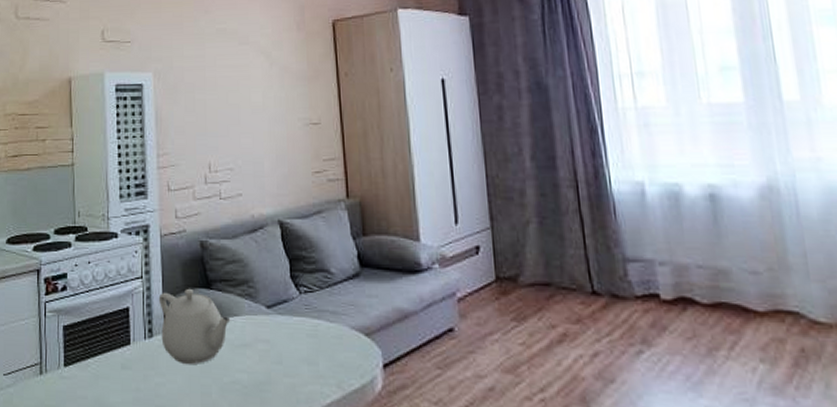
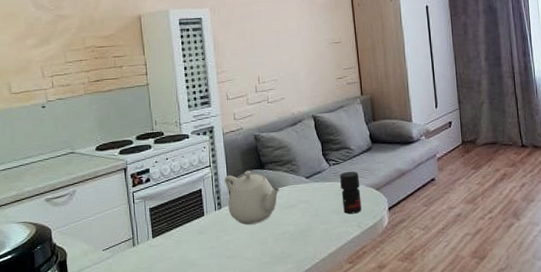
jar: none [314,304,344,368] -> present [340,171,362,214]

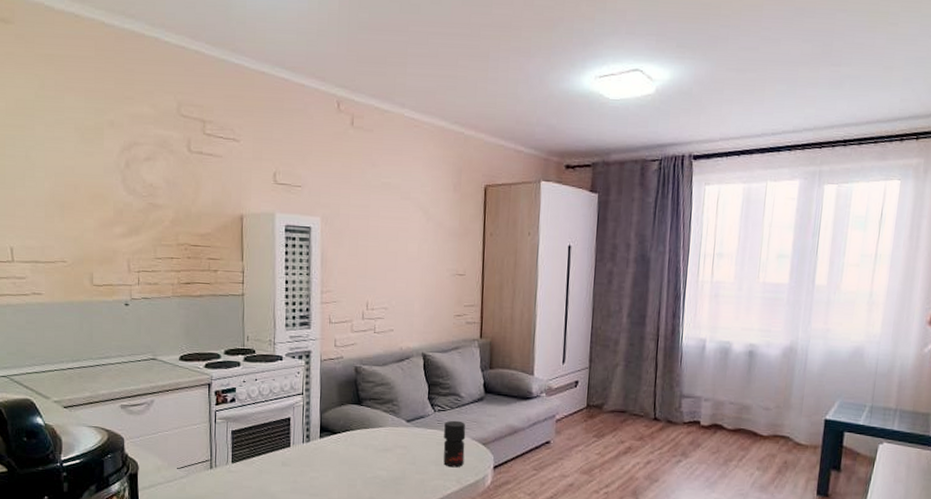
teapot: present [224,170,280,225] -> none [316,404,377,463]

